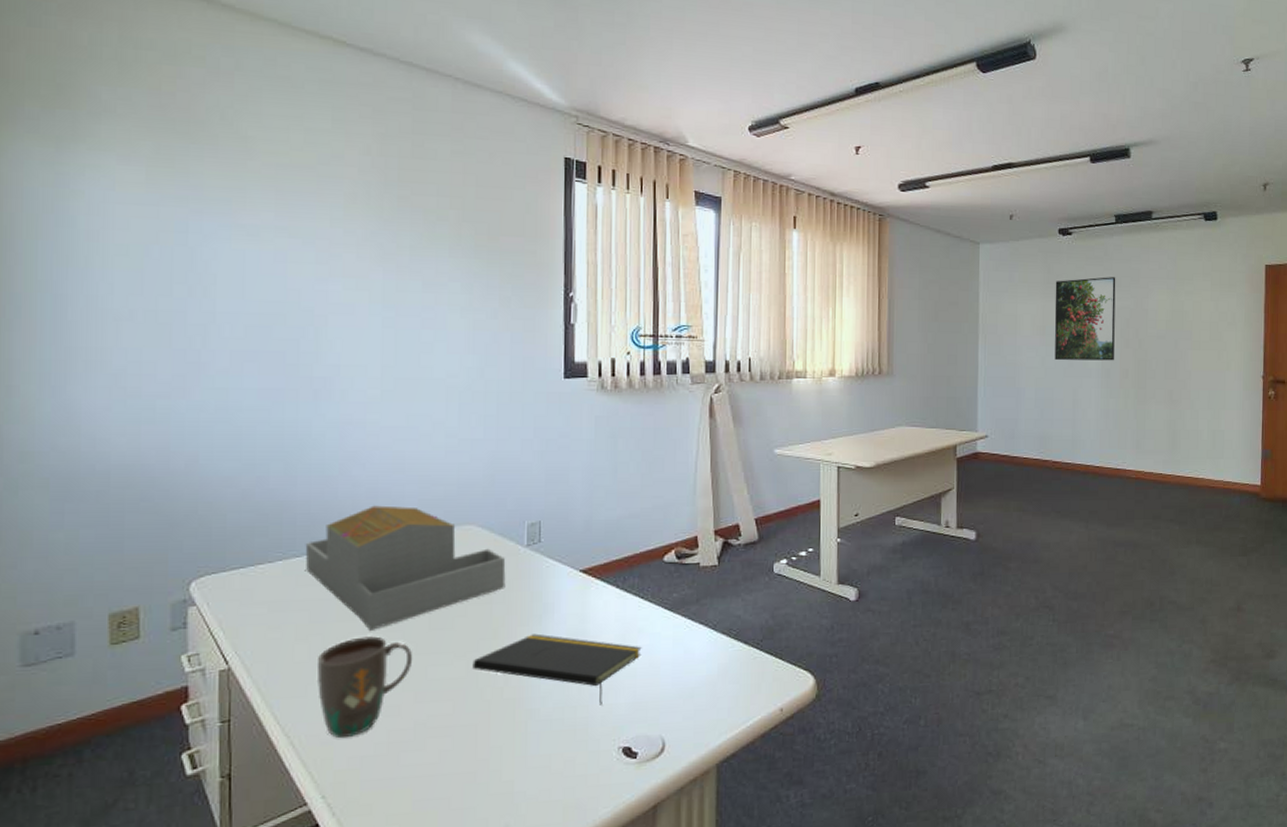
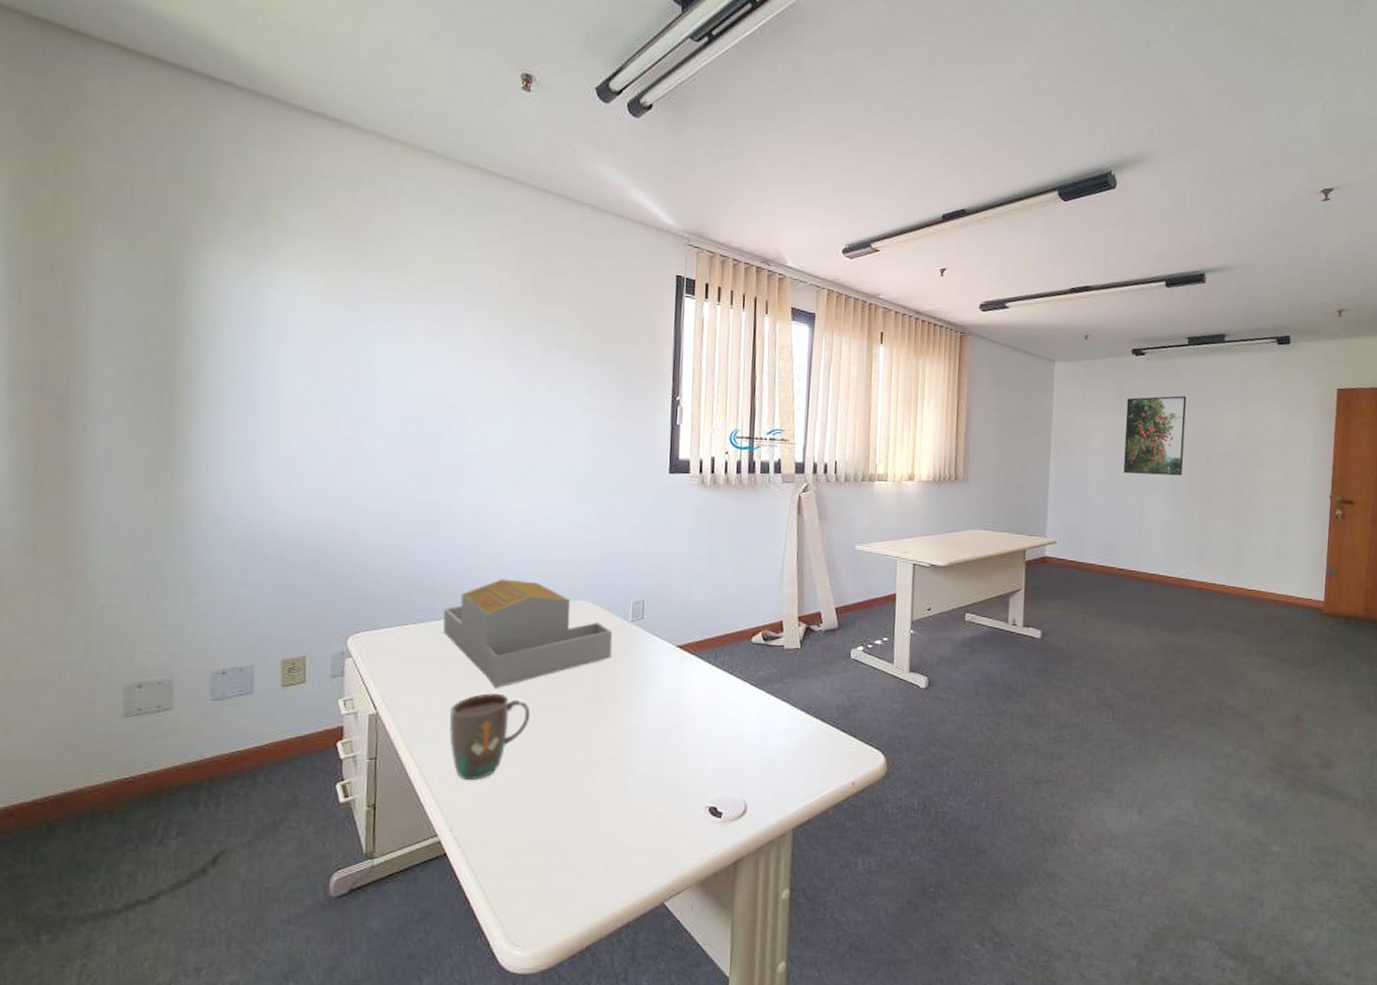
notepad: present [472,633,642,705] -> none [581,700,729,768]

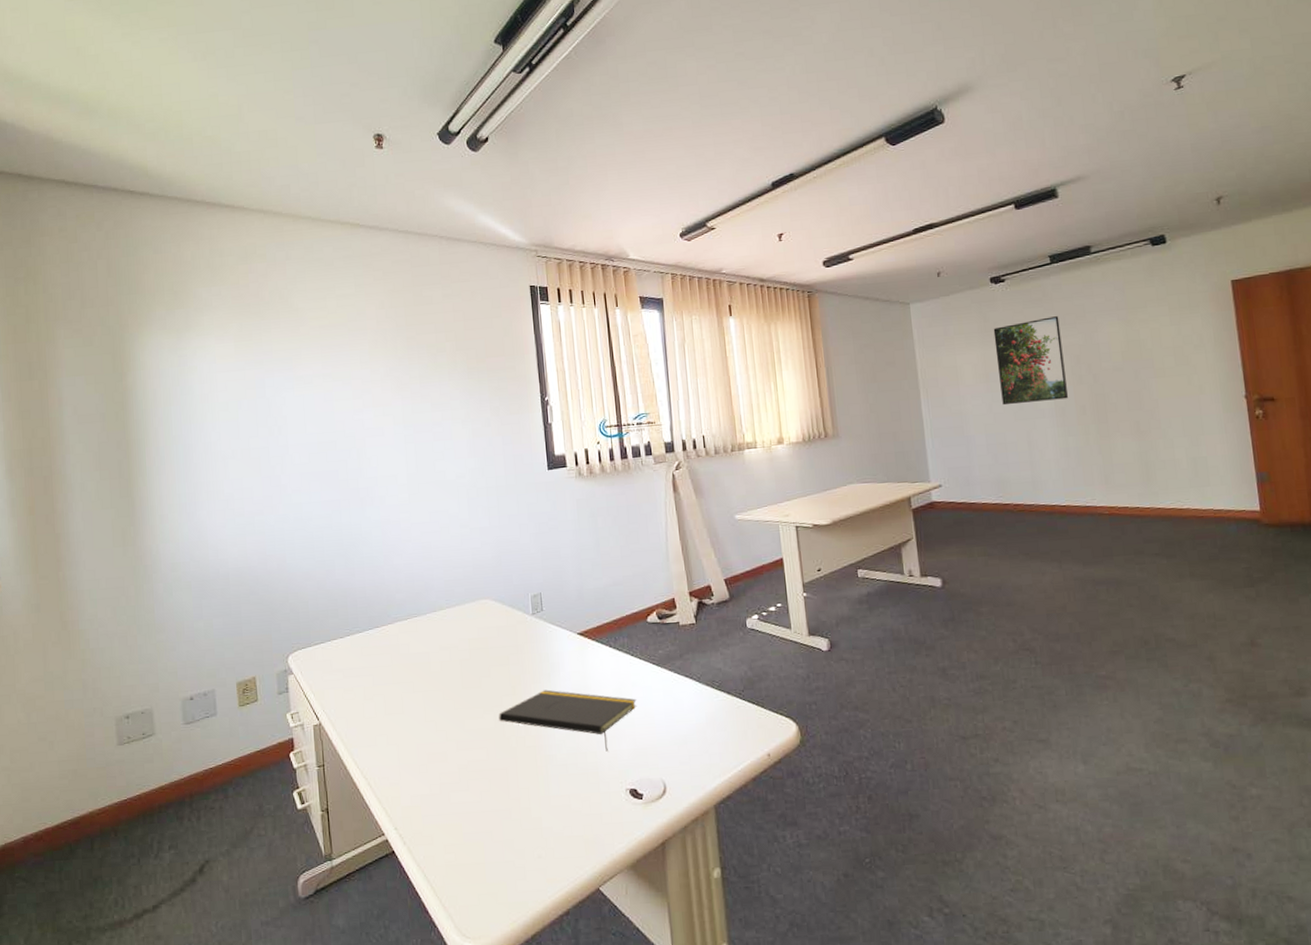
architectural model: present [443,579,613,688] -> none [365,587,519,690]
mug: present [449,693,531,781] -> none [382,695,453,780]
notepad: none [581,700,729,768] -> present [499,689,637,752]

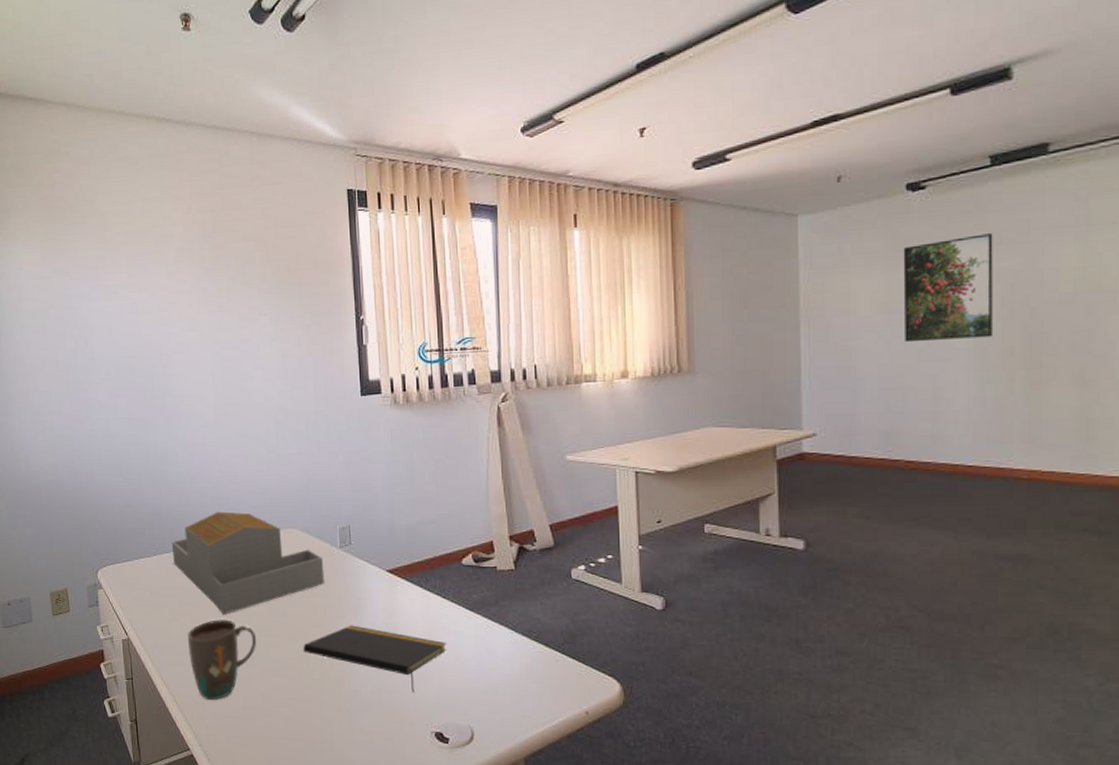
architectural model: none [365,587,519,690] -> present [171,511,325,615]
mug: none [382,695,453,780] -> present [188,620,257,701]

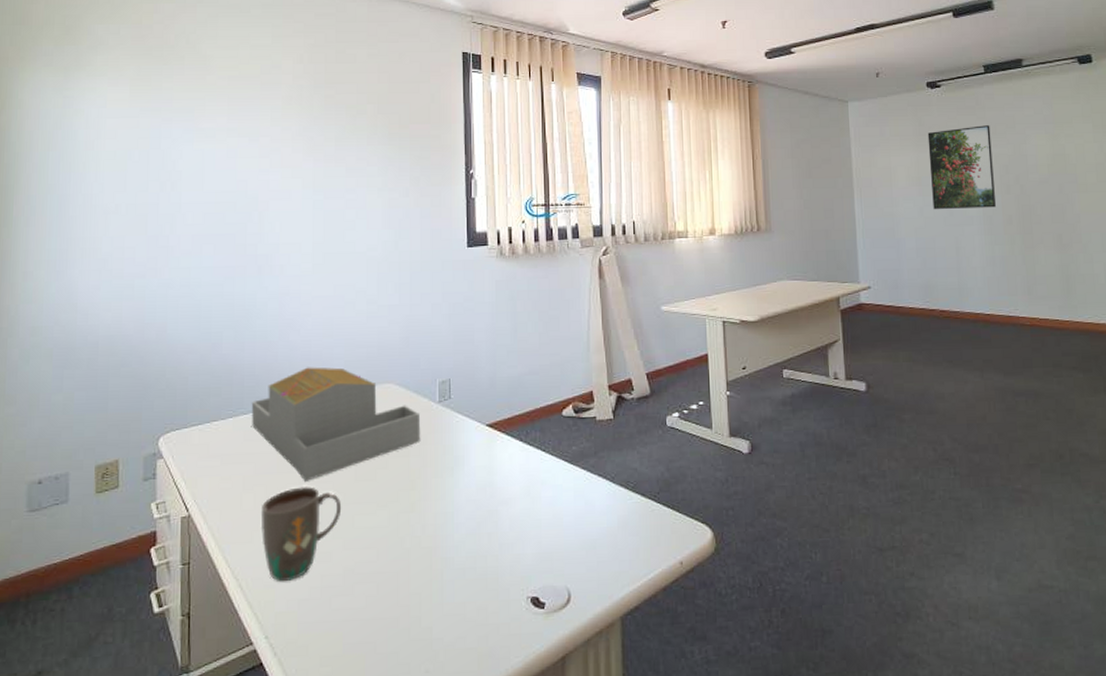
notepad: present [303,625,447,693] -> none [393,485,545,555]

